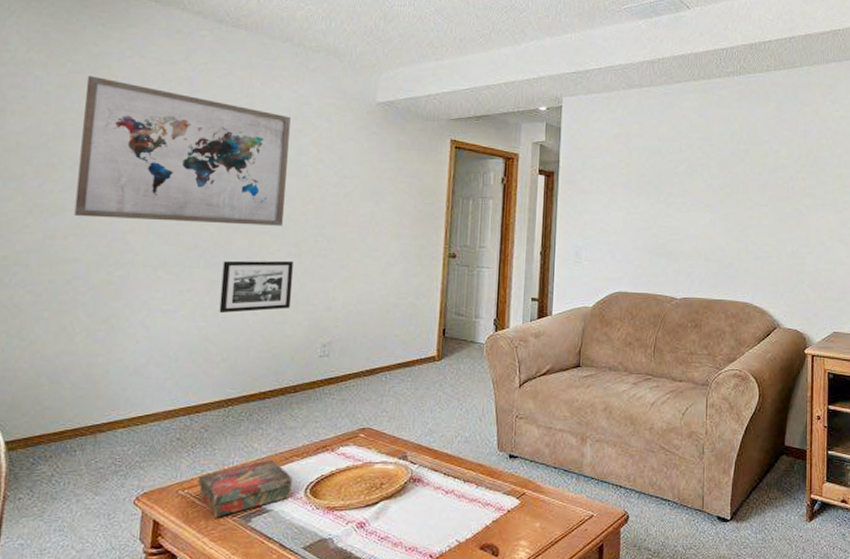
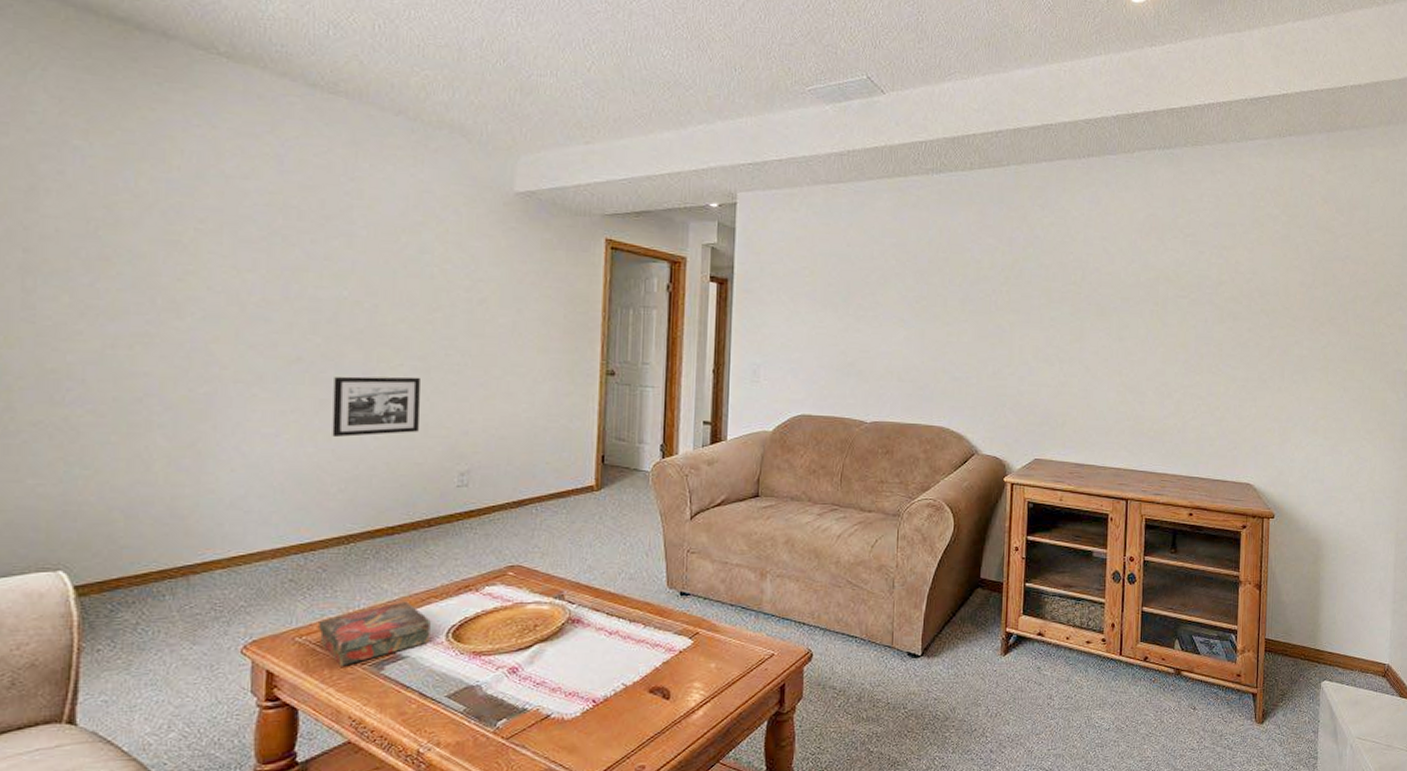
wall art: present [74,75,291,226] -> none [140,148,409,336]

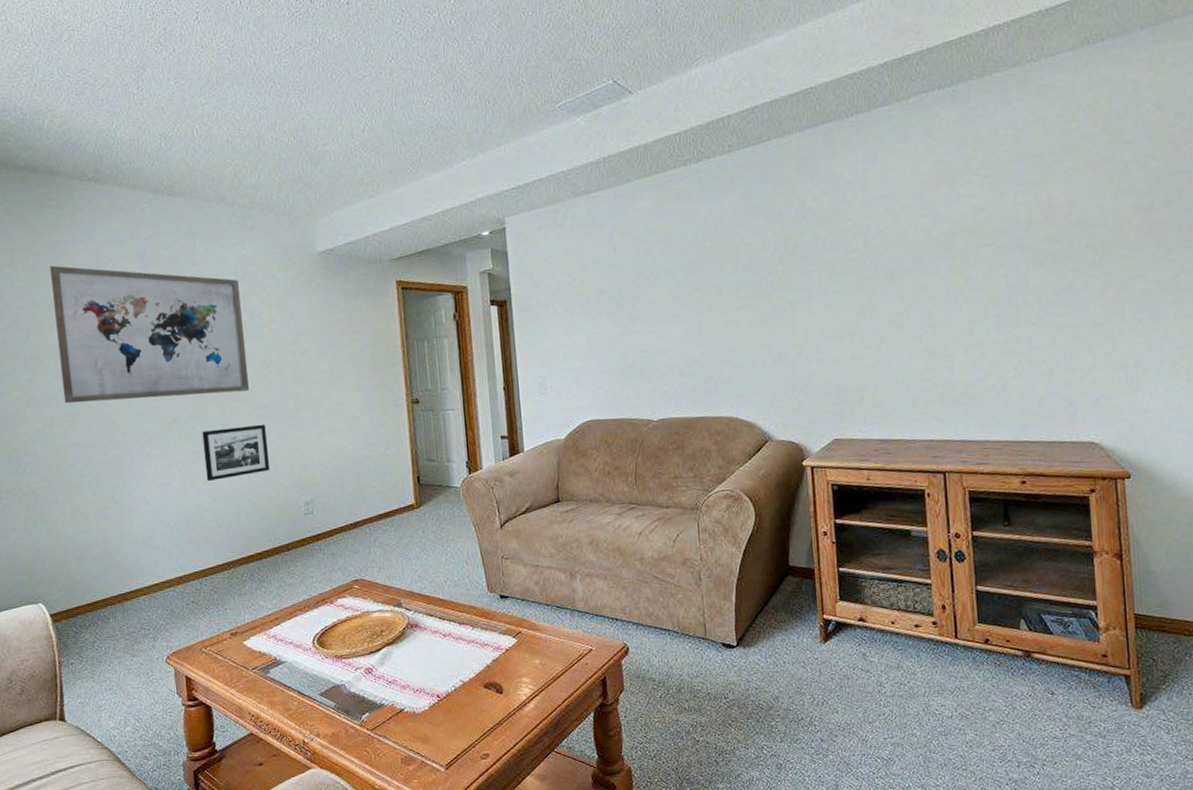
wall art: none [140,148,409,336] -> present [49,265,250,404]
book: present [319,601,431,666] -> none [217,615,301,671]

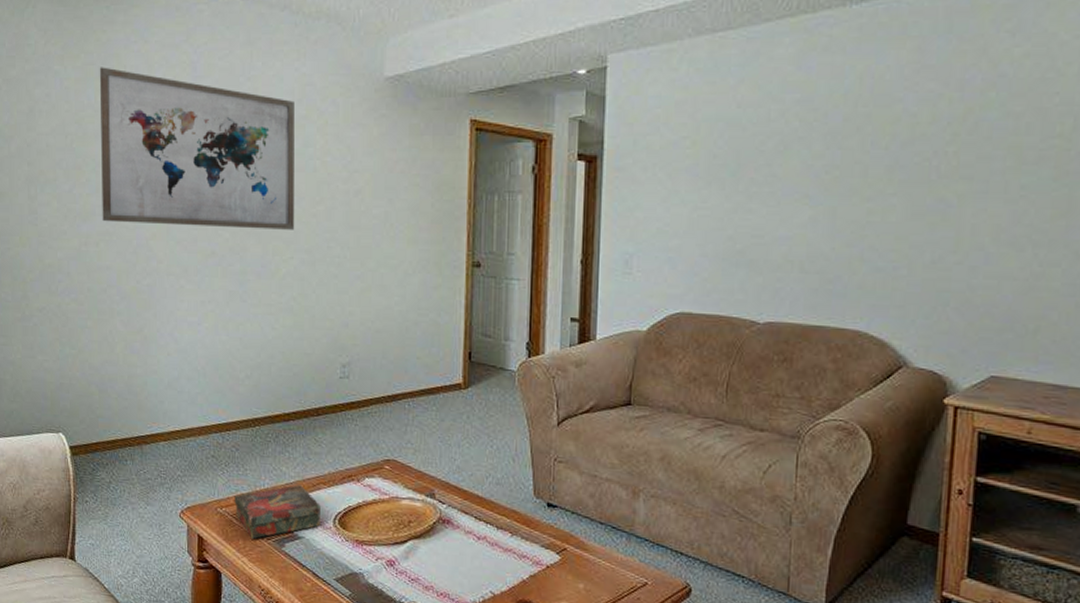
picture frame: present [202,424,270,481] -> none [240,269,307,327]
book: none [217,615,301,671] -> present [234,485,321,539]

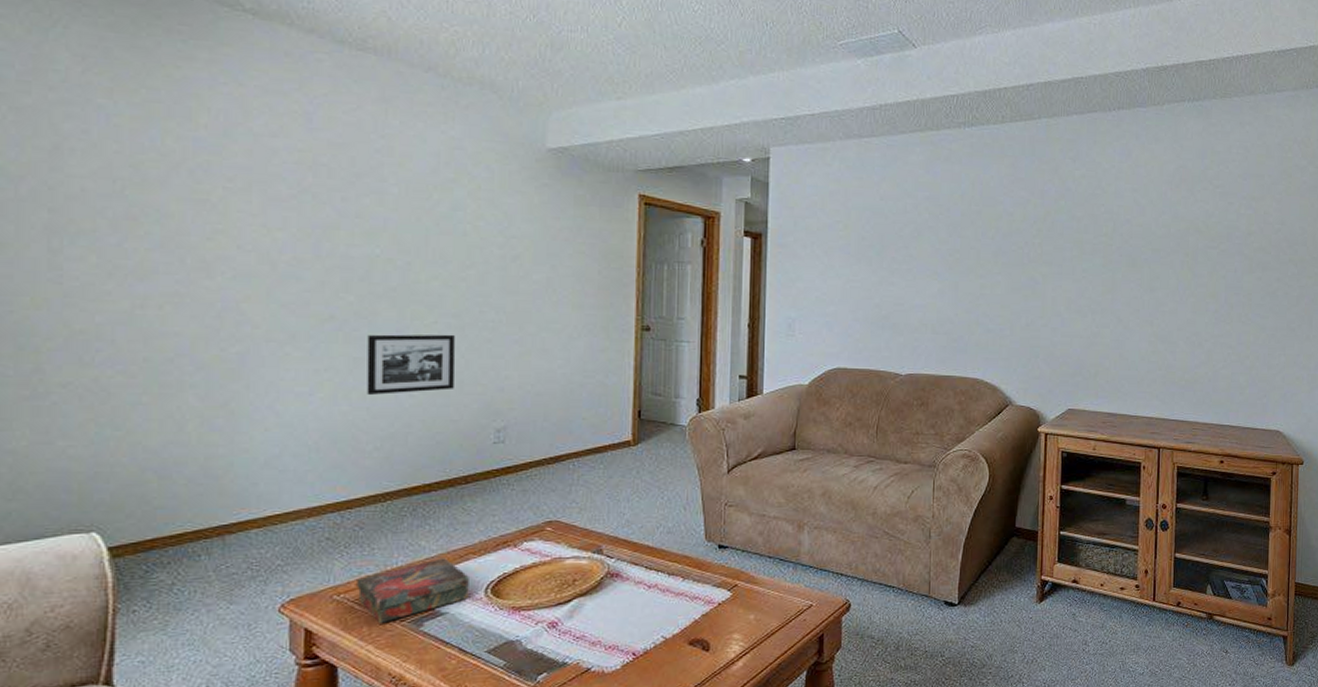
wall art: present [99,67,295,230] -> none [168,106,440,294]
picture frame: none [240,269,307,327] -> present [367,334,455,395]

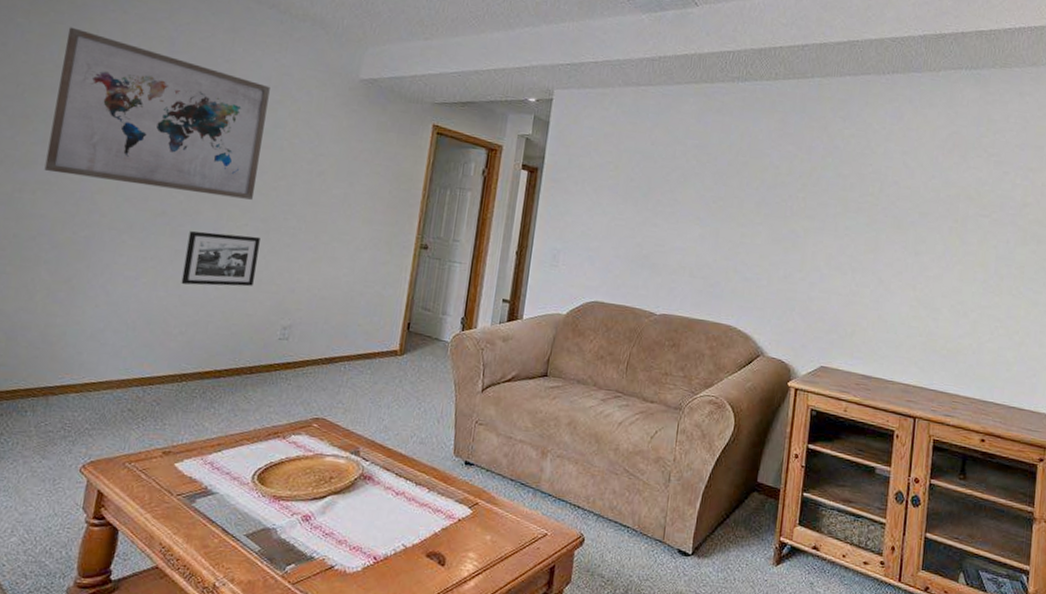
wall art: none [168,106,440,294] -> present [44,27,270,200]
book: present [357,558,469,623] -> none [145,440,241,494]

